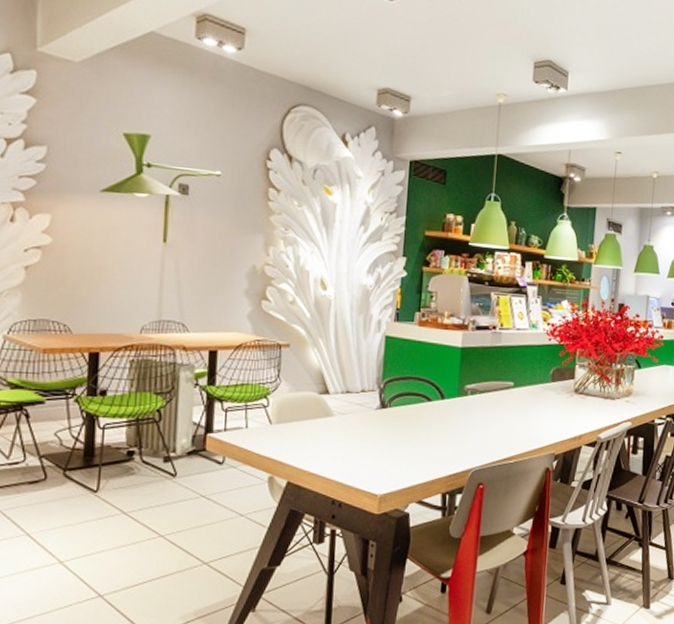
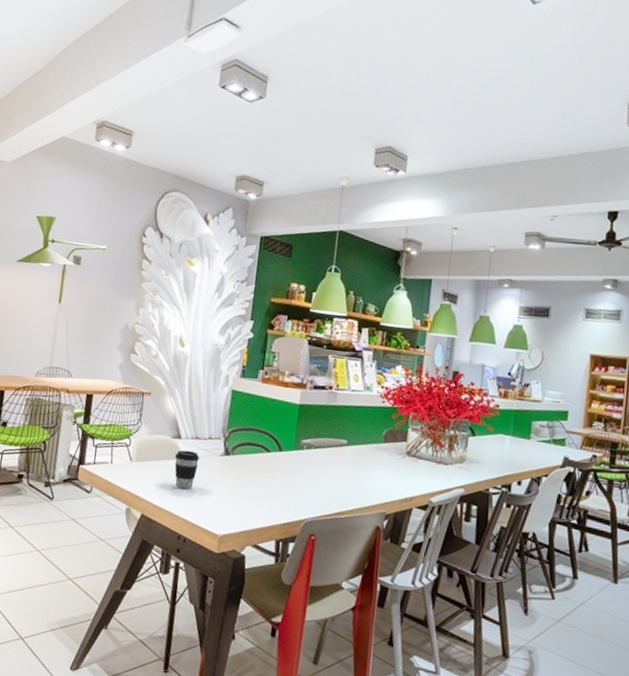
coffee cup: none [322,406,352,450] -> present [174,450,199,490]

